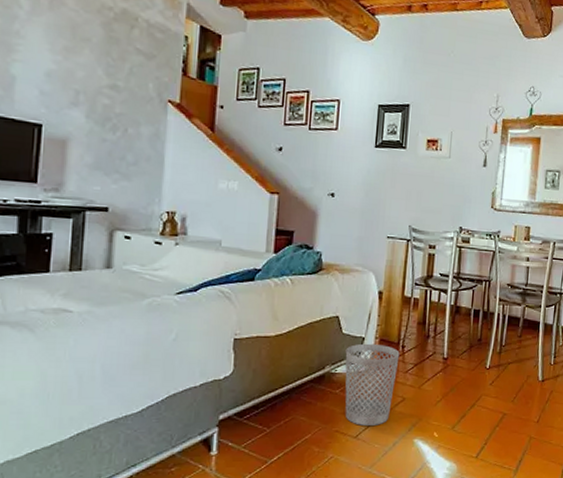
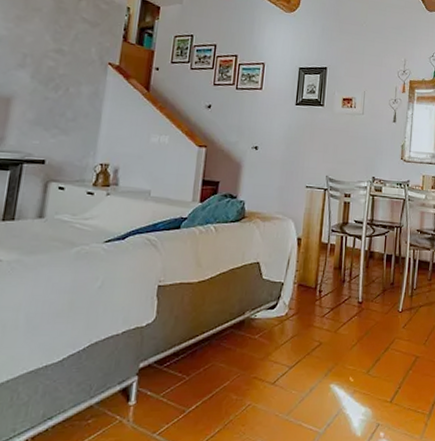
wastebasket: present [345,343,400,425] -> none [263,288,317,371]

